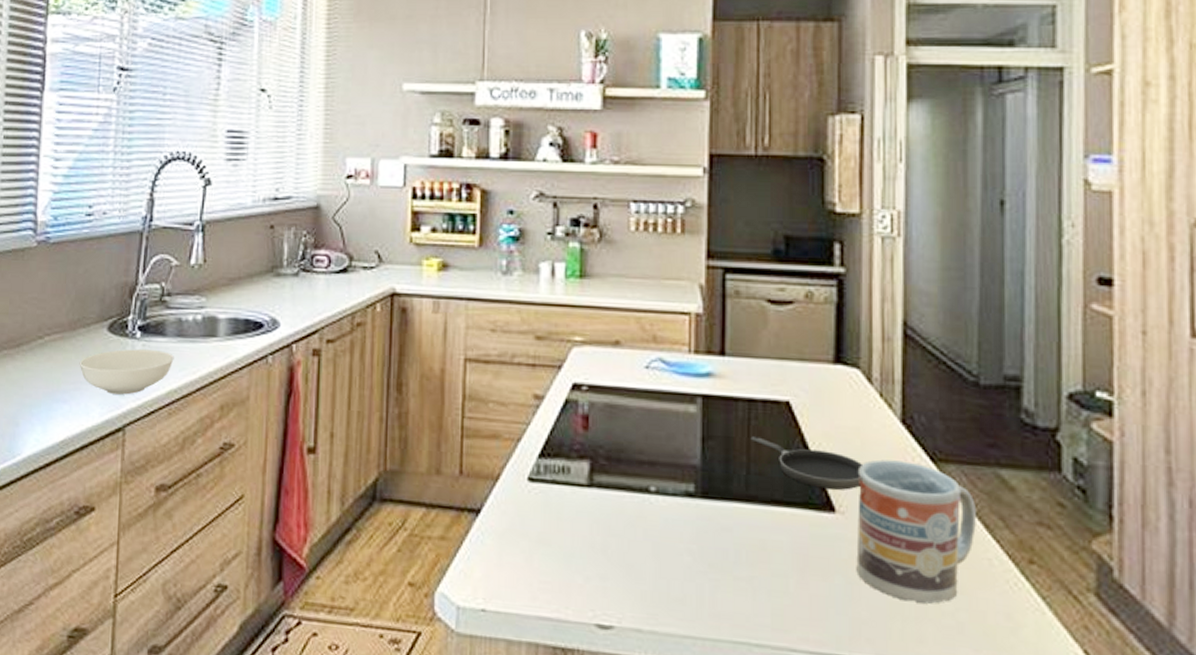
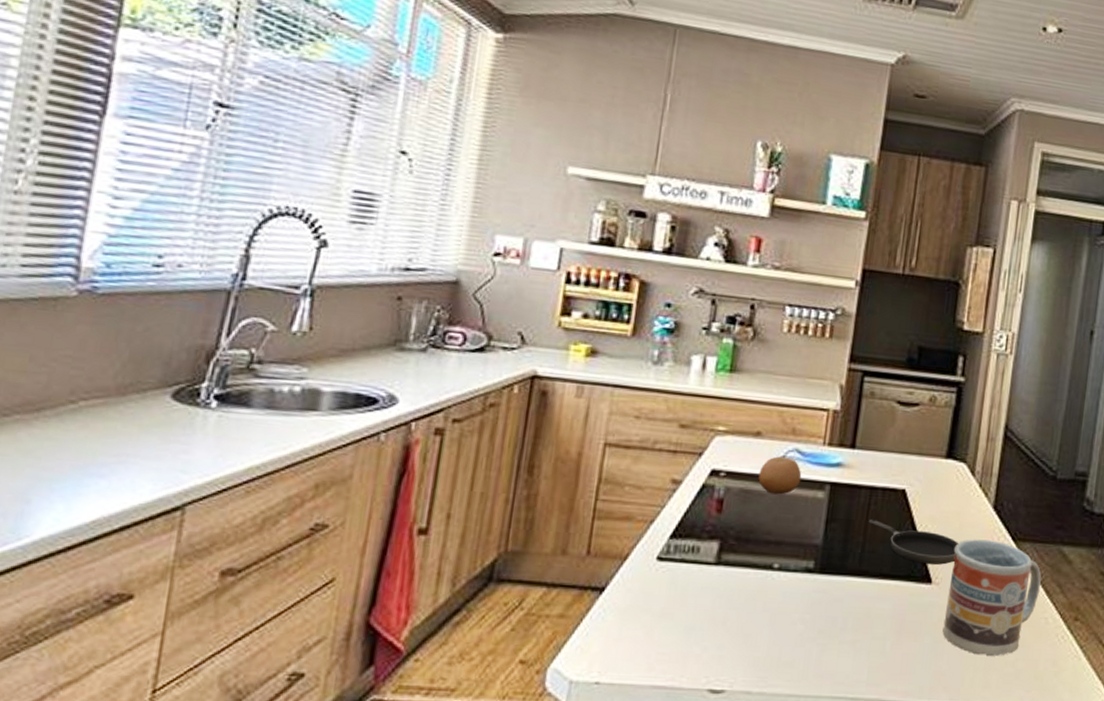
bowl: present [79,349,174,395] -> none [127,419,260,471]
fruit: none [623,367,669,410] -> present [758,456,802,495]

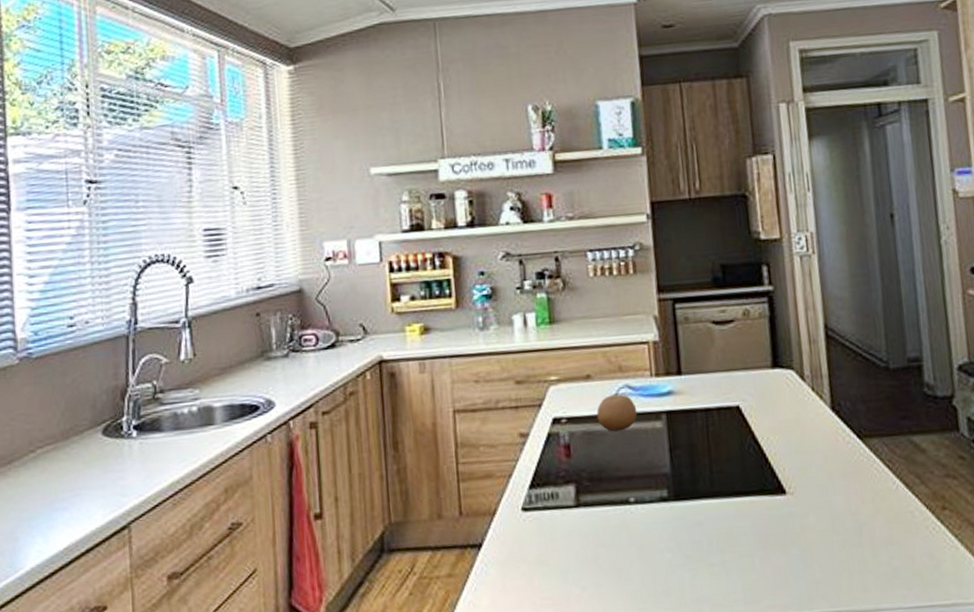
frying pan: present [868,519,958,565] -> none [710,440,804,476]
cup: present [942,539,1042,656] -> none [800,441,899,559]

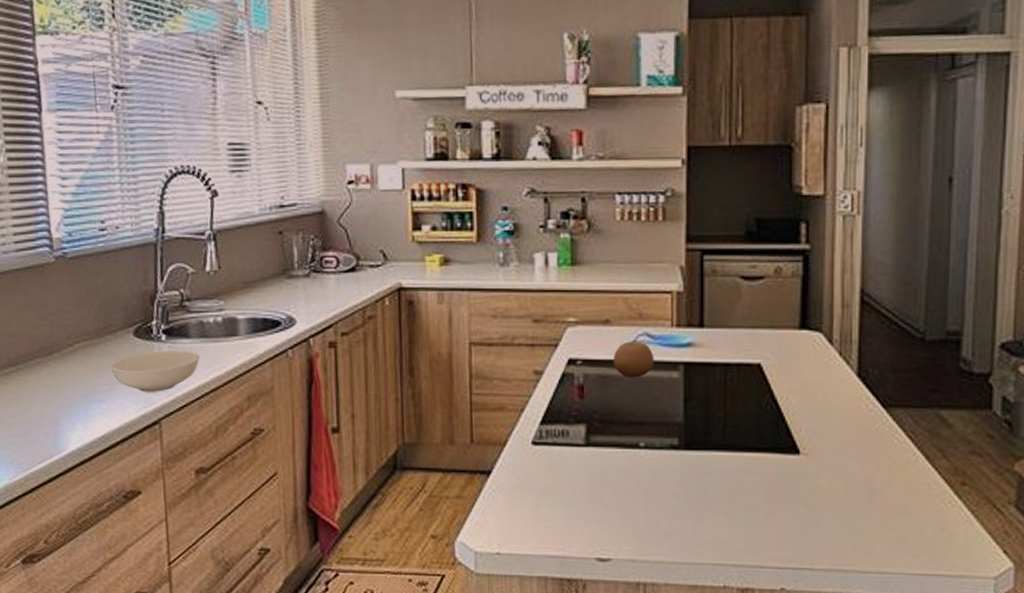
bowl: none [76,446,173,495] -> present [110,351,200,392]

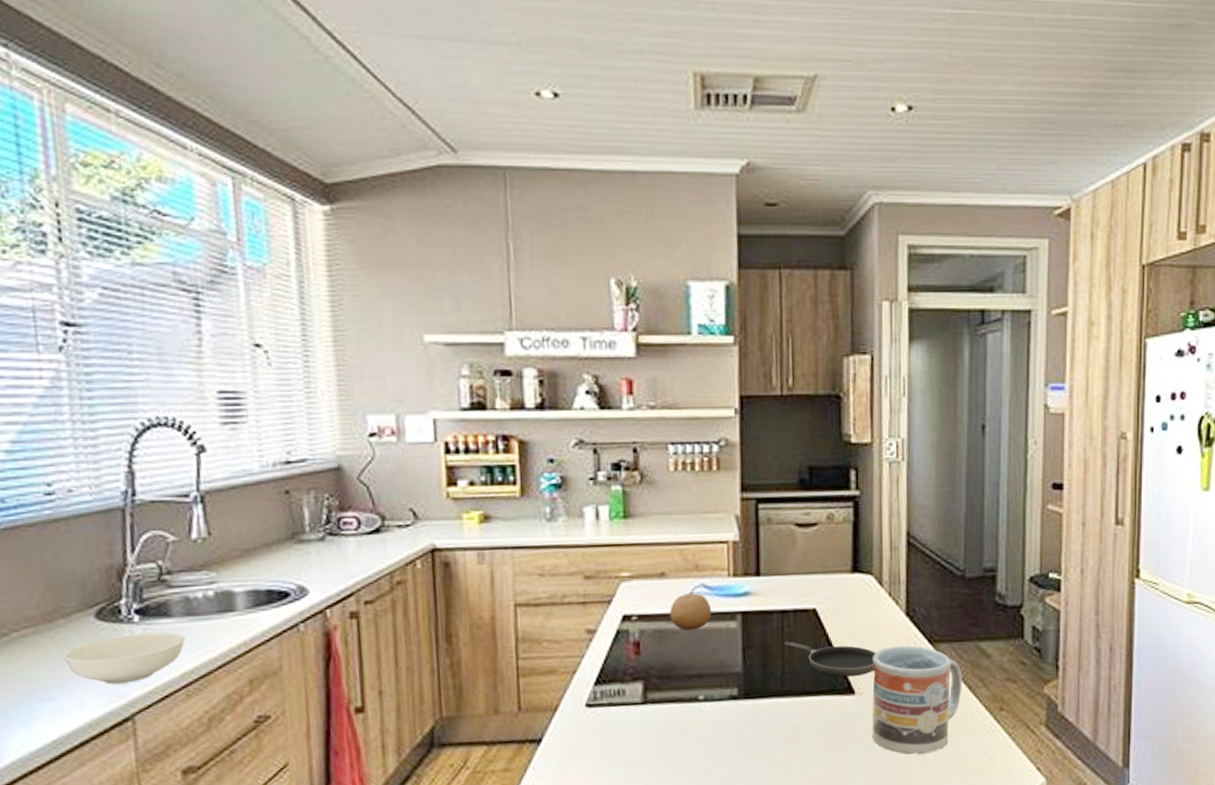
frying pan: none [727,395,823,435] -> present [784,641,876,677]
cup: none [817,408,919,523] -> present [872,645,962,755]

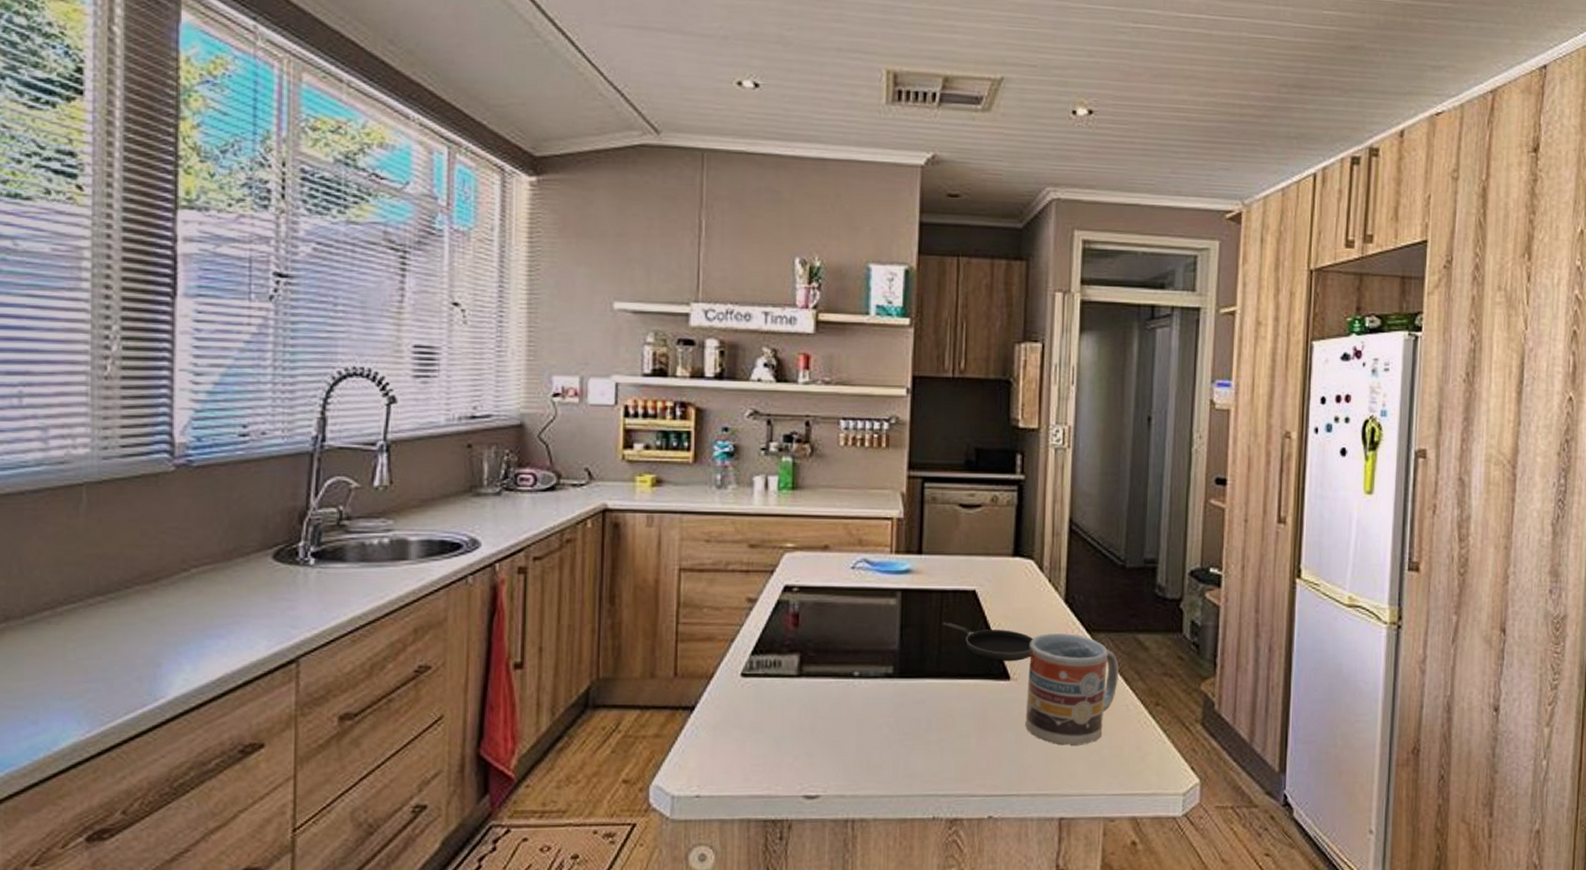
bowl: present [63,632,186,684] -> none [237,577,357,625]
fruit: present [670,593,712,631] -> none [831,568,873,605]

